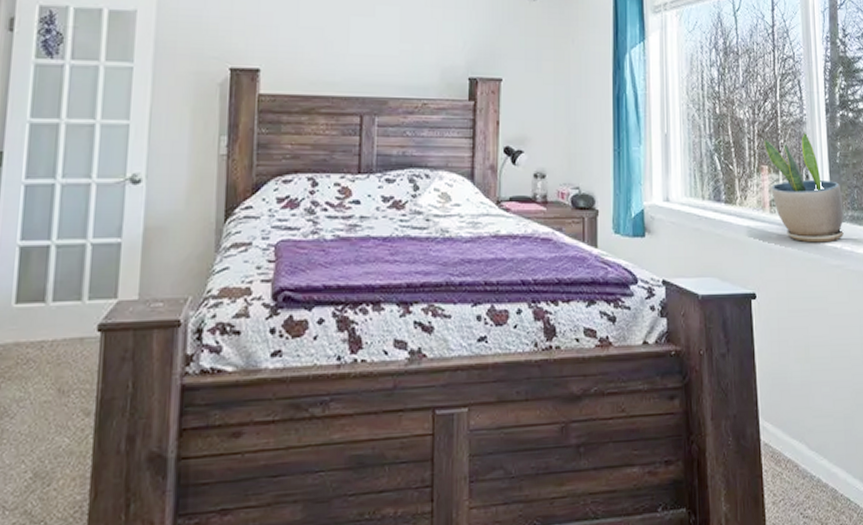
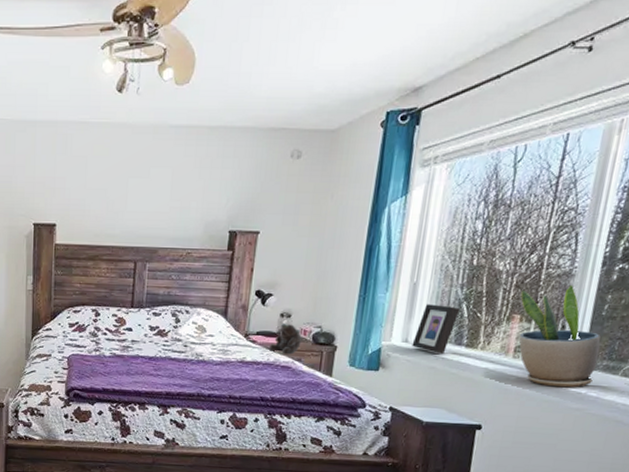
stuffed animal: none [526,185,560,224] -> present [269,323,302,355]
picture frame: none [673,157,713,212] -> present [411,304,460,354]

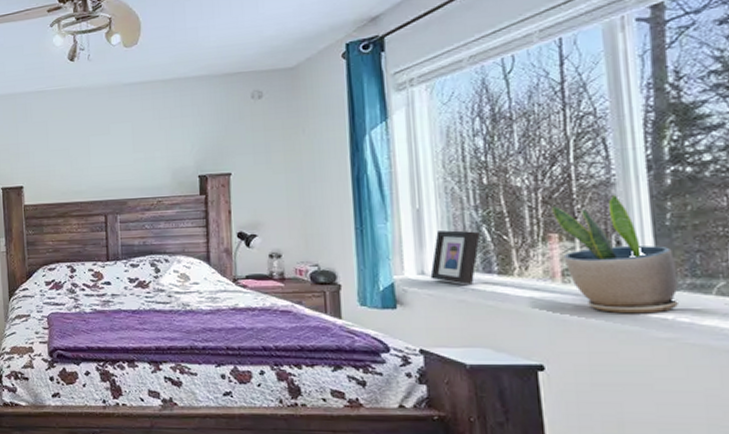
stuffed animal: present [269,323,302,355] -> none [263,264,298,298]

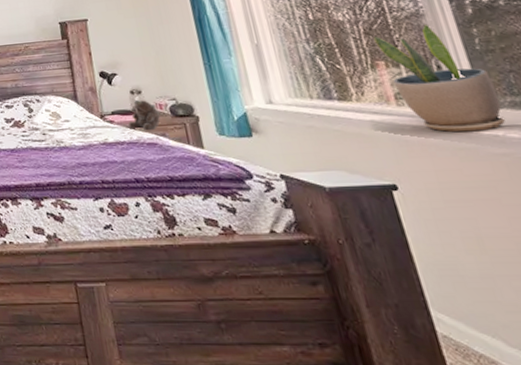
stuffed animal: none [263,264,298,298] -> present [128,99,160,131]
picture frame: present [430,230,480,284] -> none [276,62,318,111]

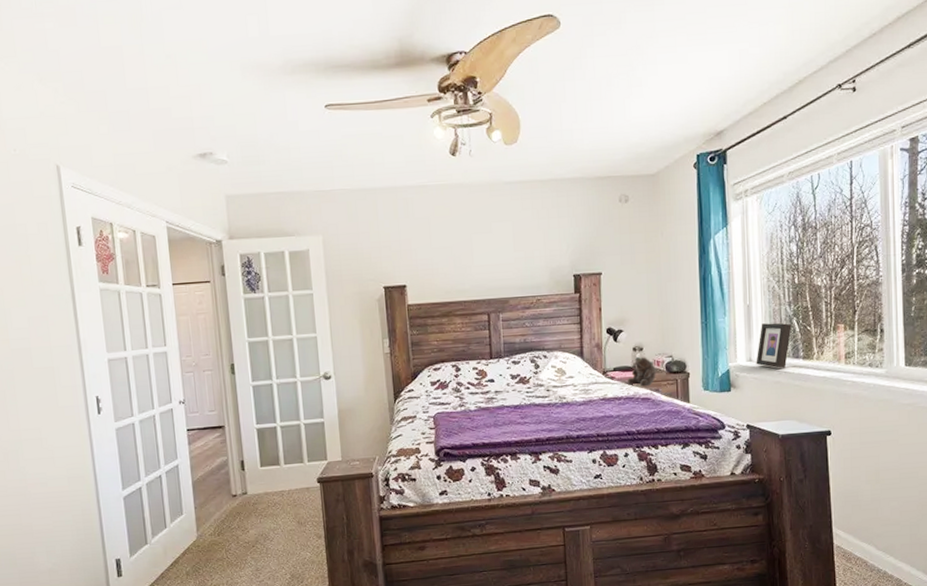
picture frame: none [276,62,318,111] -> present [756,323,792,368]
potted plant: present [373,25,506,133] -> none [841,293,917,387]

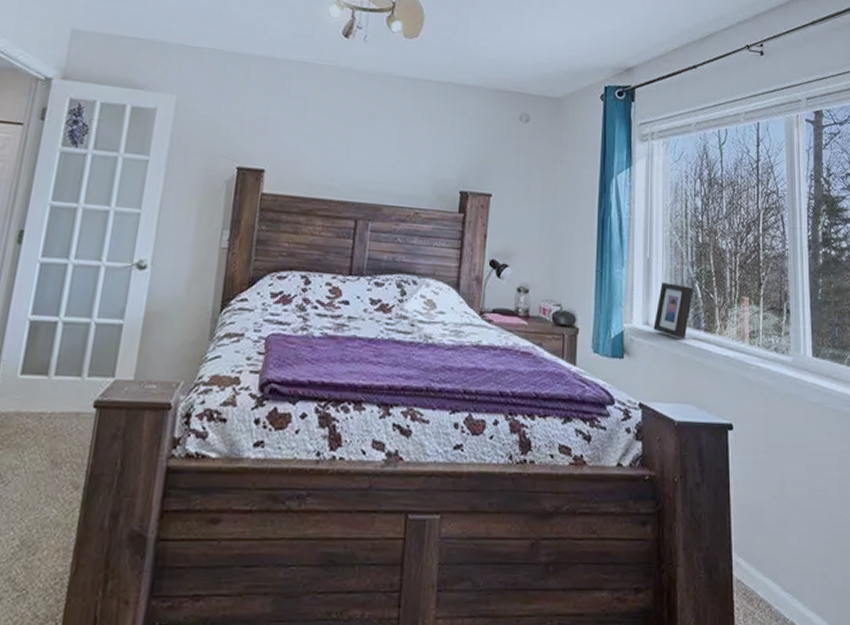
stuffed animal: present [628,356,656,387] -> none [507,299,541,338]

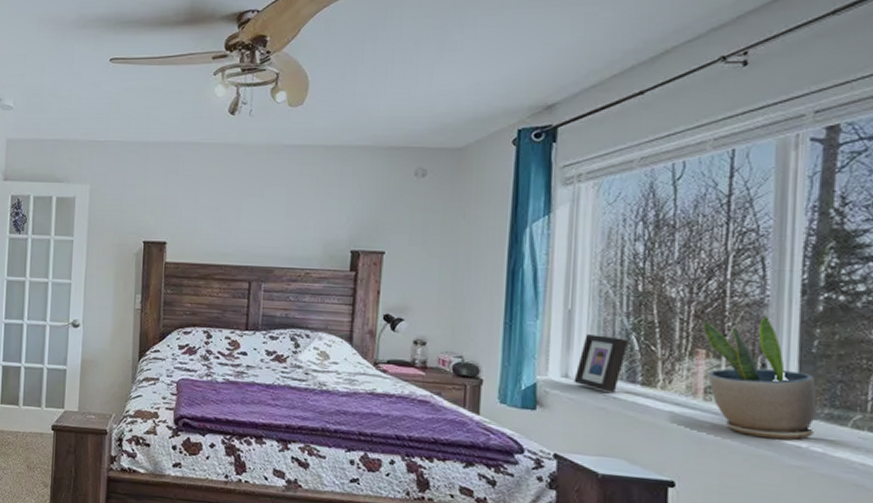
potted plant: none [746,268,825,379] -> present [703,317,817,440]

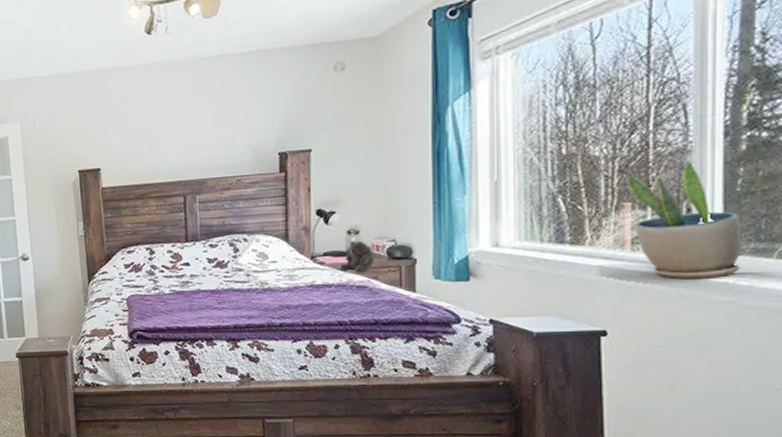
stuffed animal: none [403,351,440,388] -> present [340,240,375,274]
picture frame: present [574,334,629,393] -> none [504,201,555,255]

